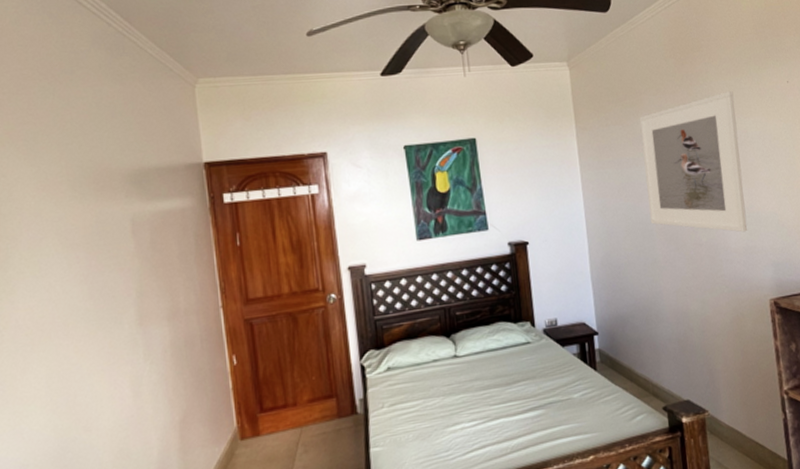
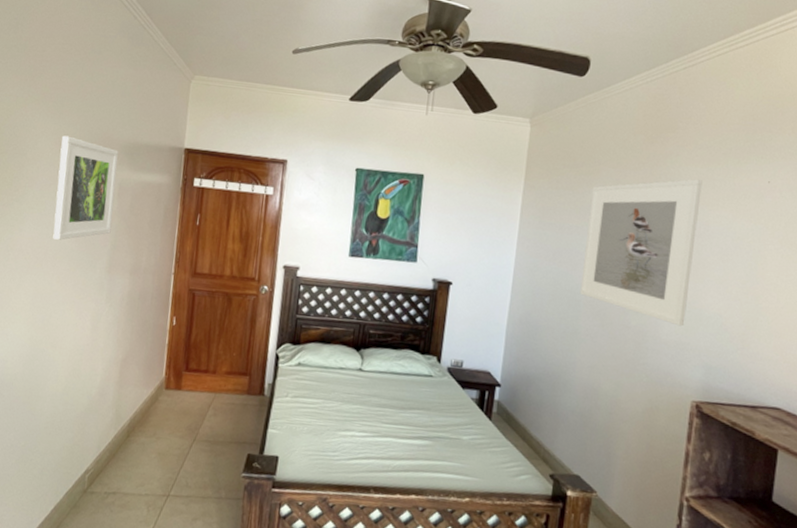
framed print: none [44,177,133,303] -> present [53,135,118,240]

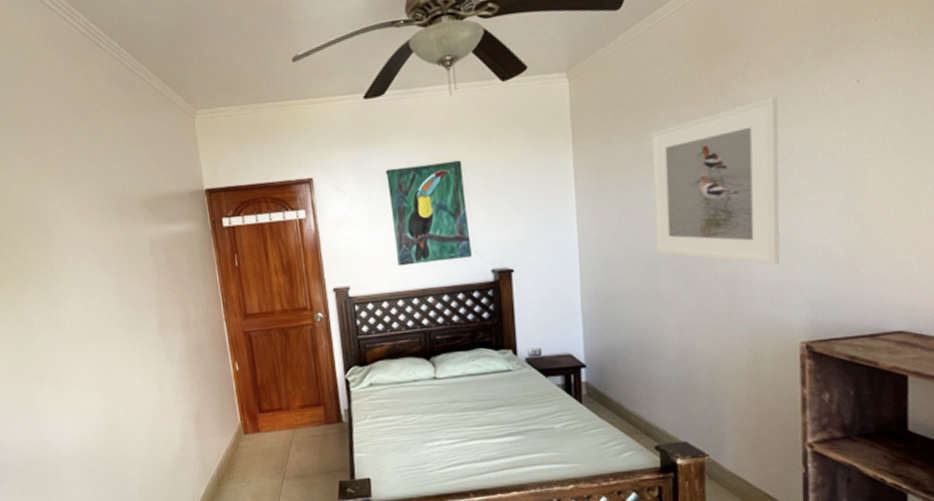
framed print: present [53,135,118,240] -> none [82,203,153,310]

